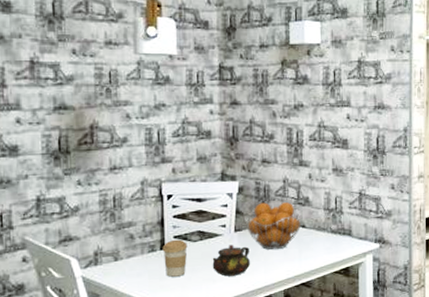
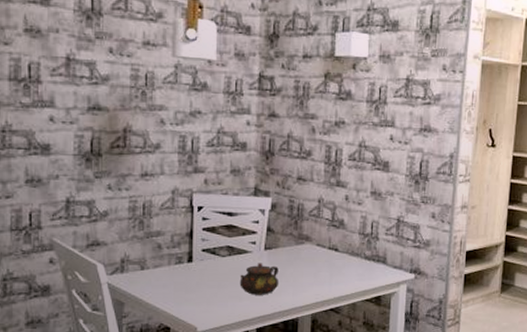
coffee cup: present [162,239,188,277] -> none [189,253,216,291]
fruit basket: present [243,202,304,250] -> none [274,222,338,272]

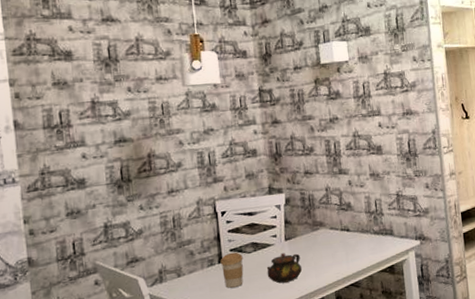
coffee cup: none [189,253,216,291] -> present [220,252,244,288]

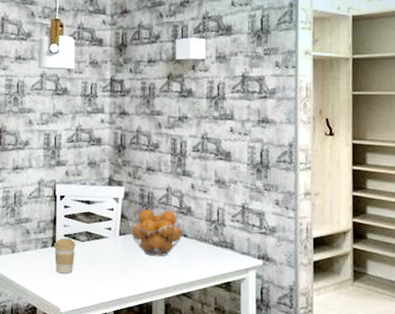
teapot: present [266,253,302,284] -> none [97,248,133,279]
fruit basket: none [292,209,348,255] -> present [128,209,186,257]

